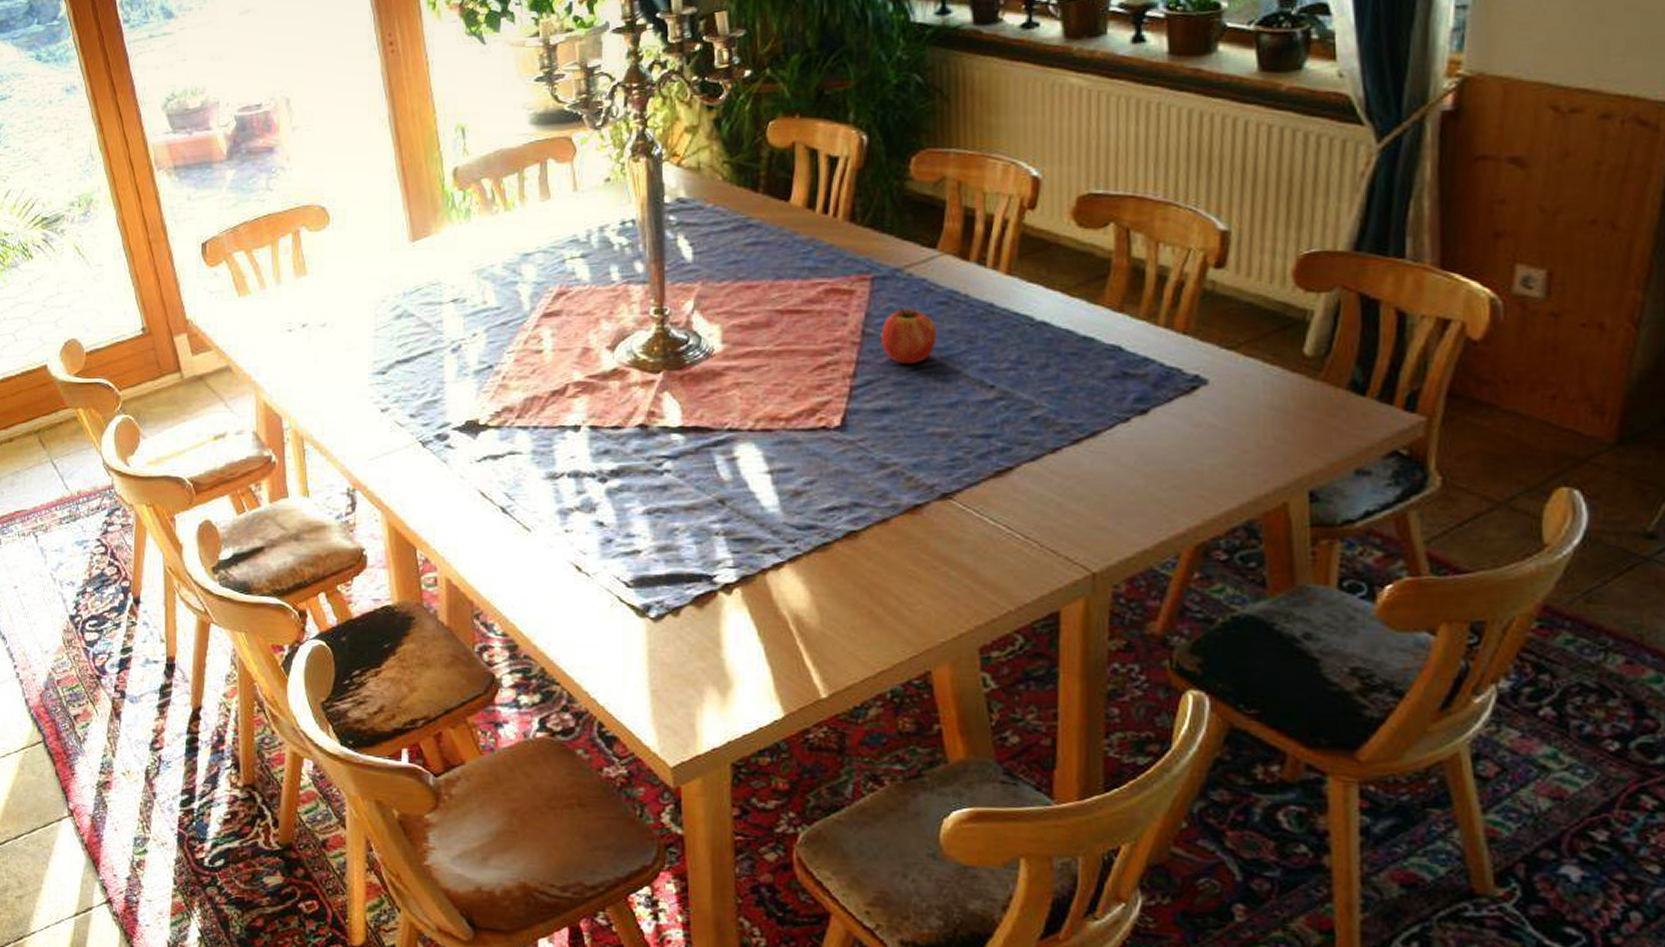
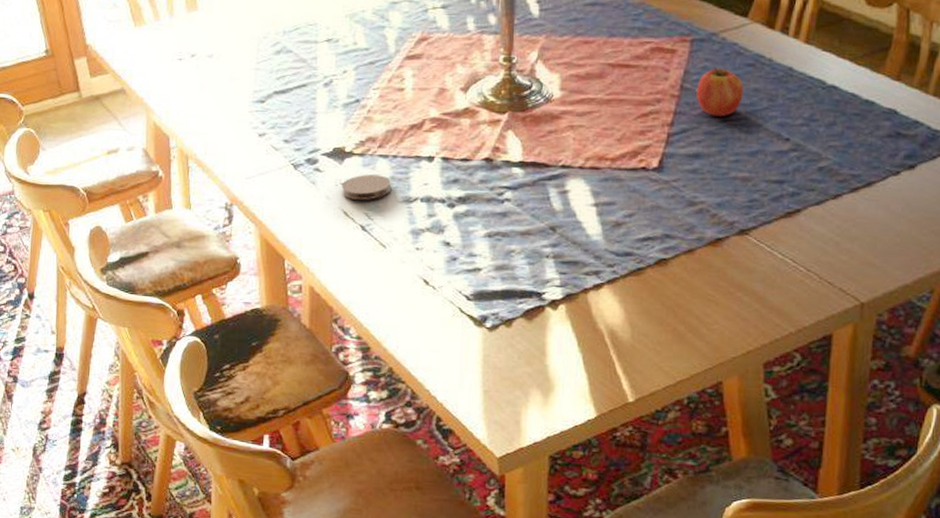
coaster: none [476,449,534,478] -> present [341,174,392,200]

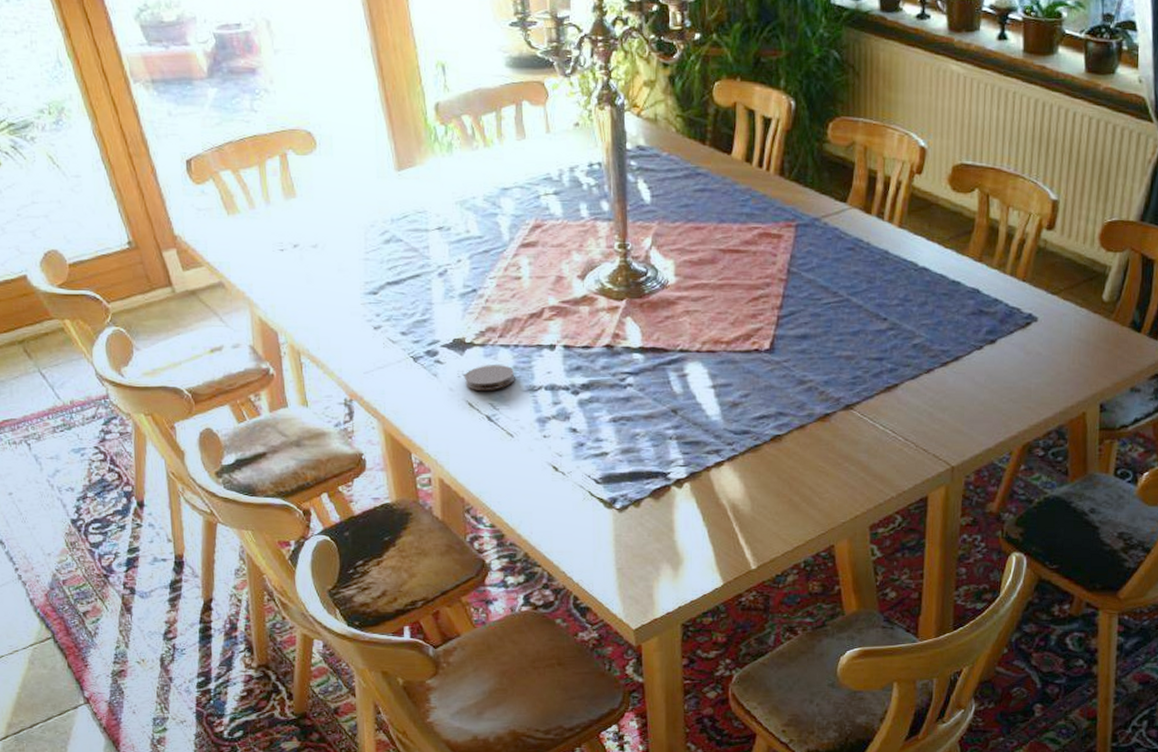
fruit: present [696,67,744,116] -> none [802,251,845,299]

